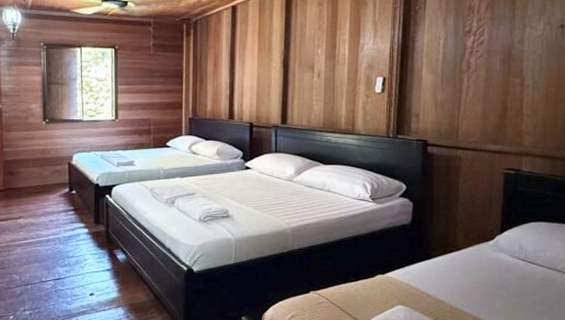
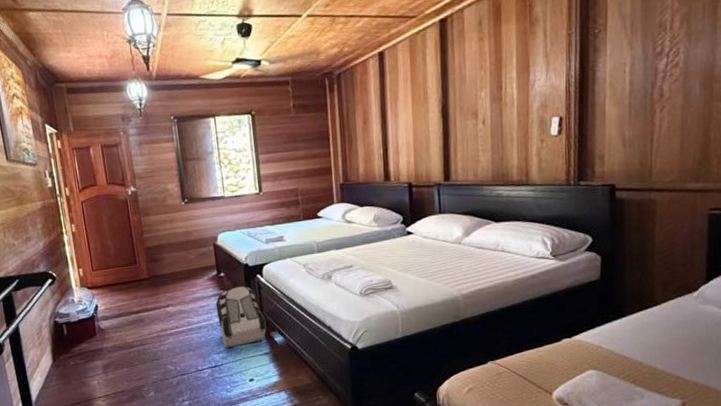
backpack: none [65,203,110,263] -> present [215,285,267,349]

